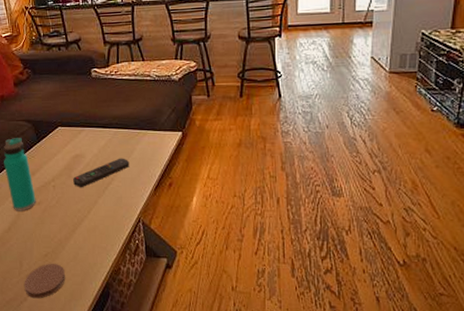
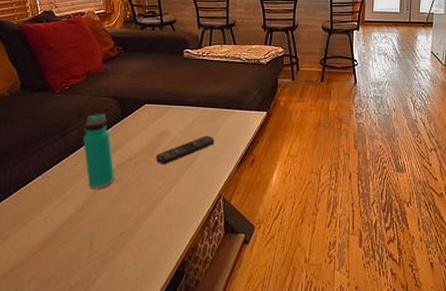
coaster: present [24,263,66,299] -> none [92,243,140,282]

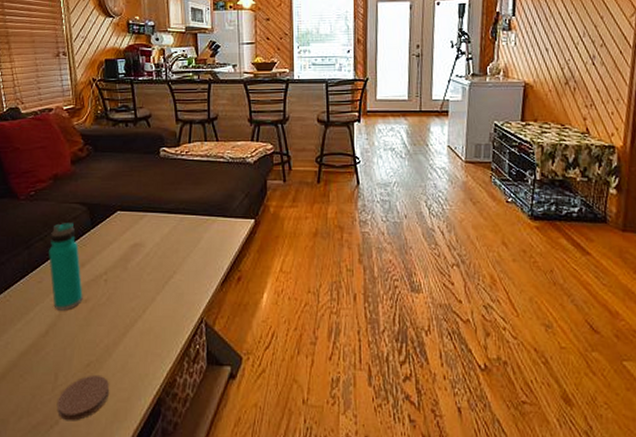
coaster: none [92,243,140,282] -> present [56,374,110,421]
remote control: present [156,135,215,165] -> none [129,247,195,283]

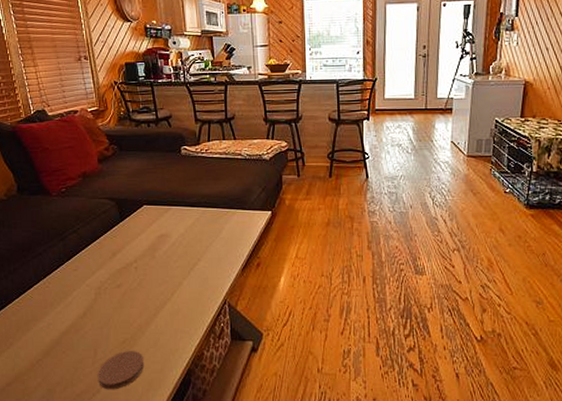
water bottle: present [49,223,83,311] -> none [82,216,116,295]

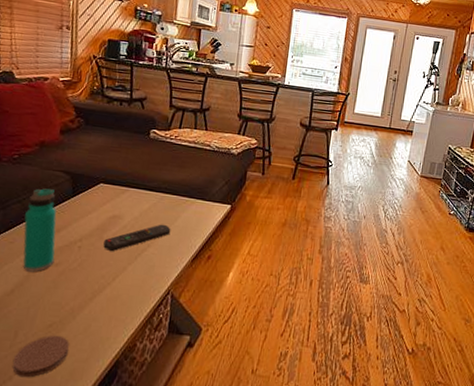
water bottle: none [82,216,116,295] -> present [23,188,57,272]
remote control: none [157,237,217,269] -> present [103,224,171,252]

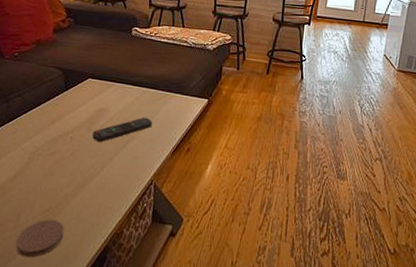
water bottle: present [23,188,57,272] -> none [23,83,52,160]

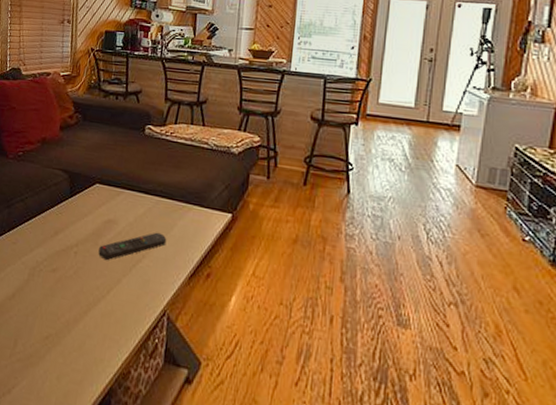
coaster: present [16,219,64,258] -> none [11,348,64,394]

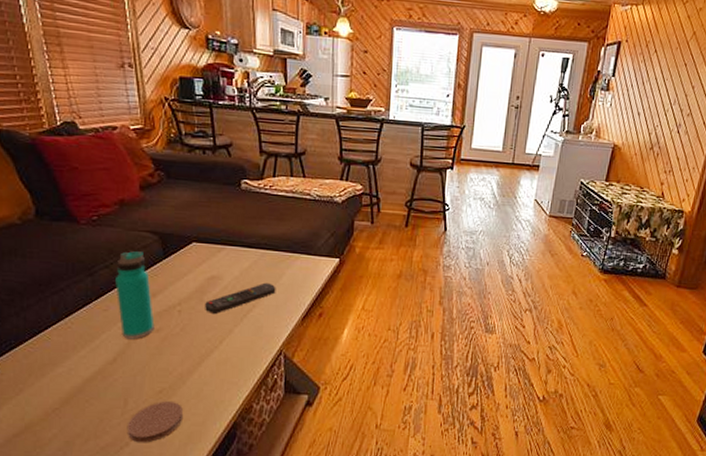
coaster: none [11,348,64,394] -> present [126,400,184,443]
water bottle: none [23,187,55,277] -> present [115,251,155,339]

